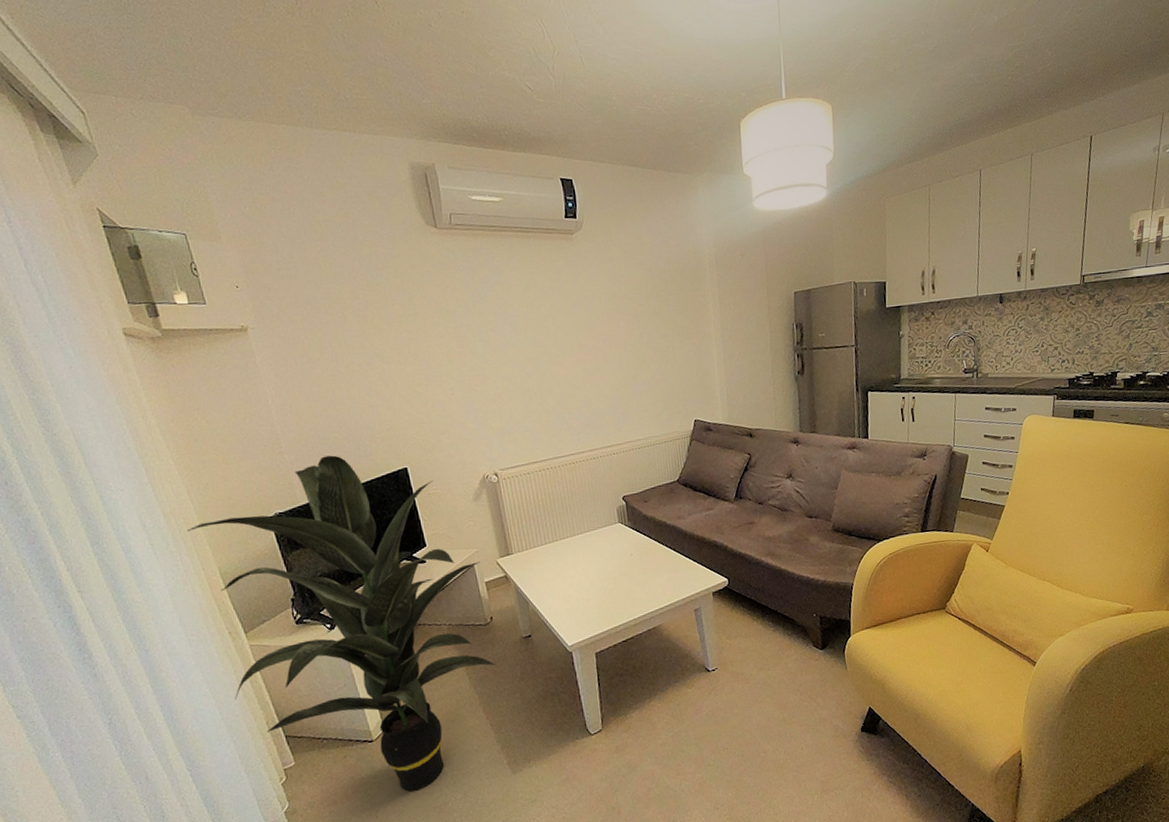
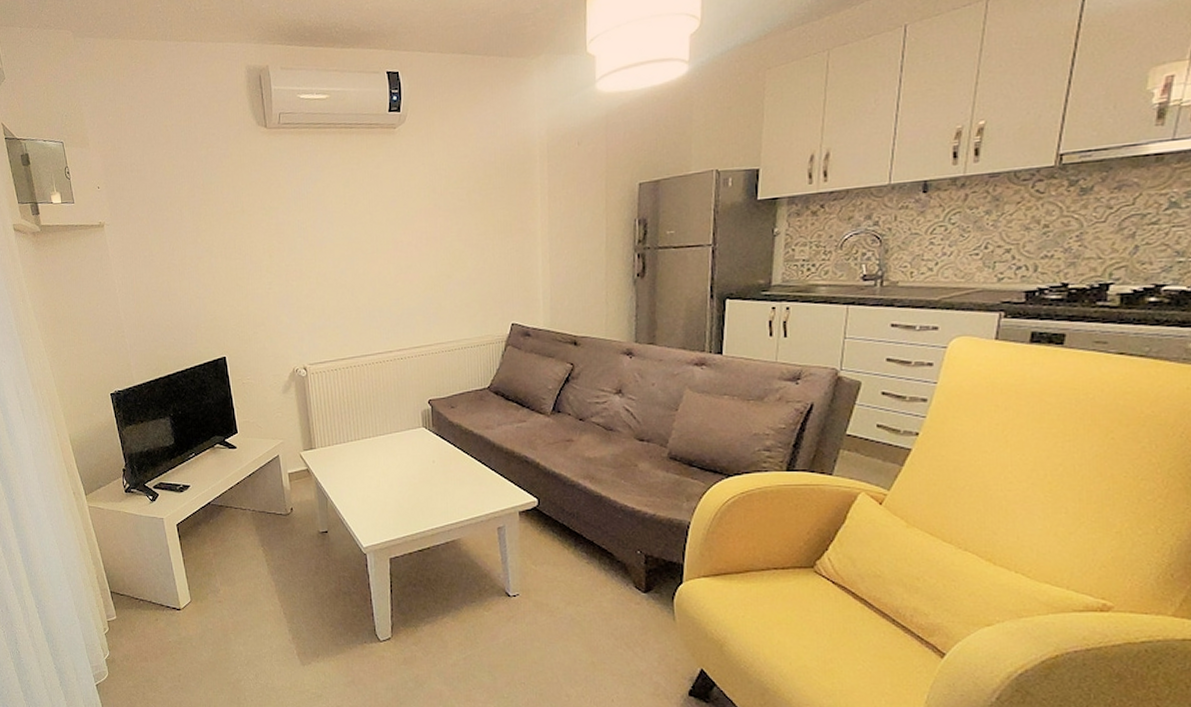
indoor plant: present [187,455,495,792] -> none [48,341,292,663]

